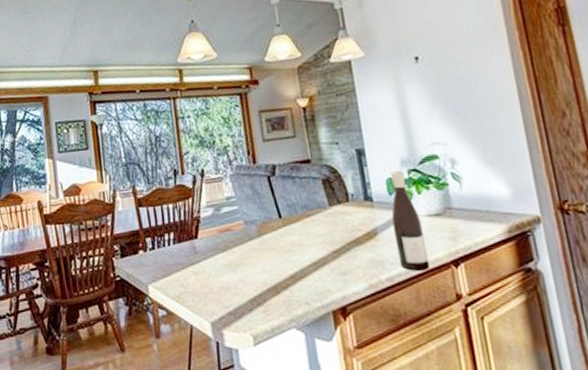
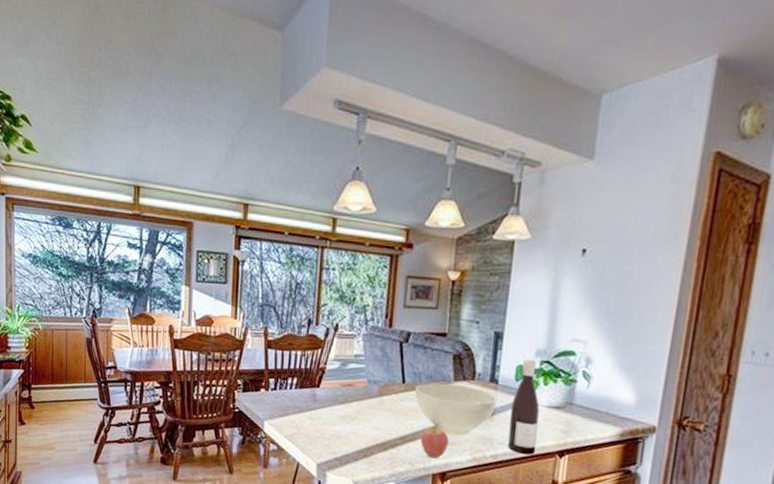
bowl: none [292,209,377,264] -> present [414,382,497,436]
fruit: none [309,254,341,294] -> present [420,424,449,459]

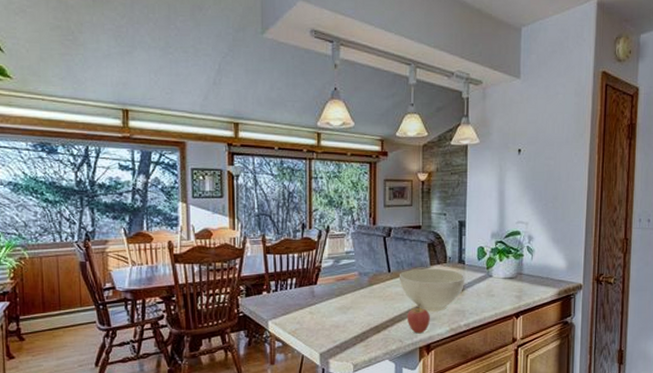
bottle: present [507,359,540,456] -> none [476,242,499,321]

